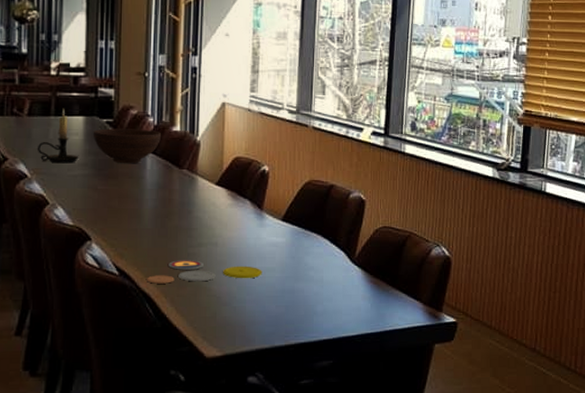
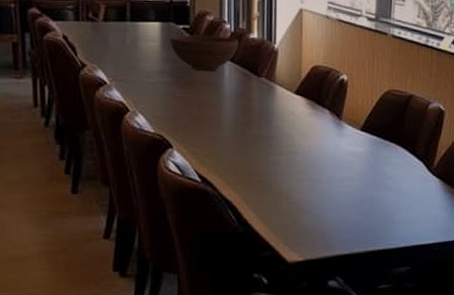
candle holder: present [37,109,78,164] -> none [114,14,156,71]
plate: present [147,260,262,284] -> none [228,168,342,191]

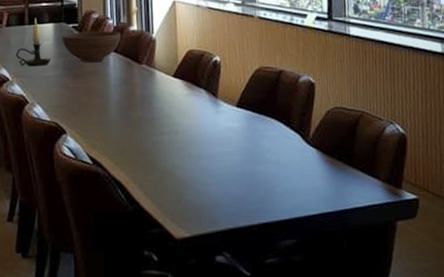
candle holder: none [114,14,156,71] -> present [15,18,50,67]

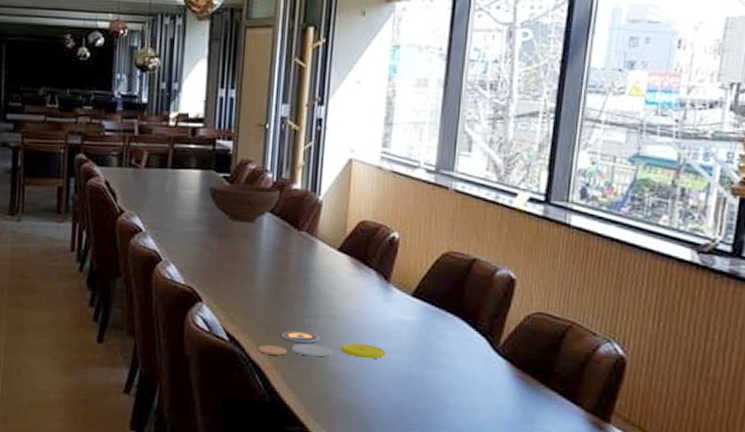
candle holder: present [15,18,50,67] -> none [152,162,193,219]
plate: none [117,147,222,171] -> present [258,330,386,359]

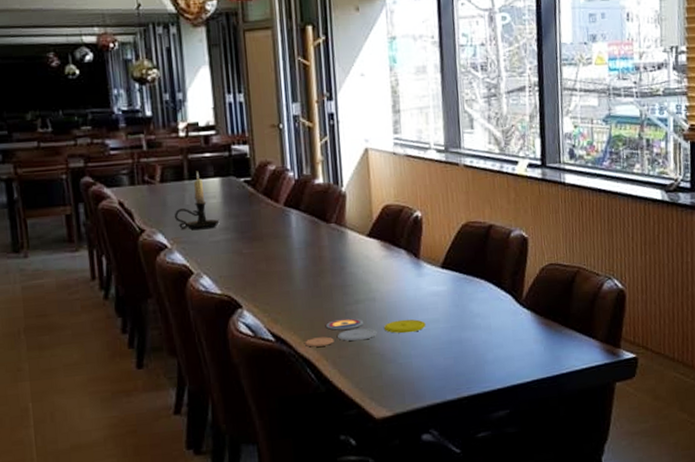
candle holder: none [152,162,193,219] -> present [174,172,218,230]
fruit bowl: present [208,183,281,223] -> none [231,185,305,224]

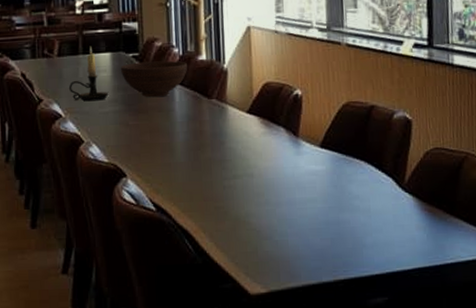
fruit bowl: none [231,185,305,224] -> present [120,61,188,98]
plate: present [305,318,426,347] -> none [184,193,303,219]

